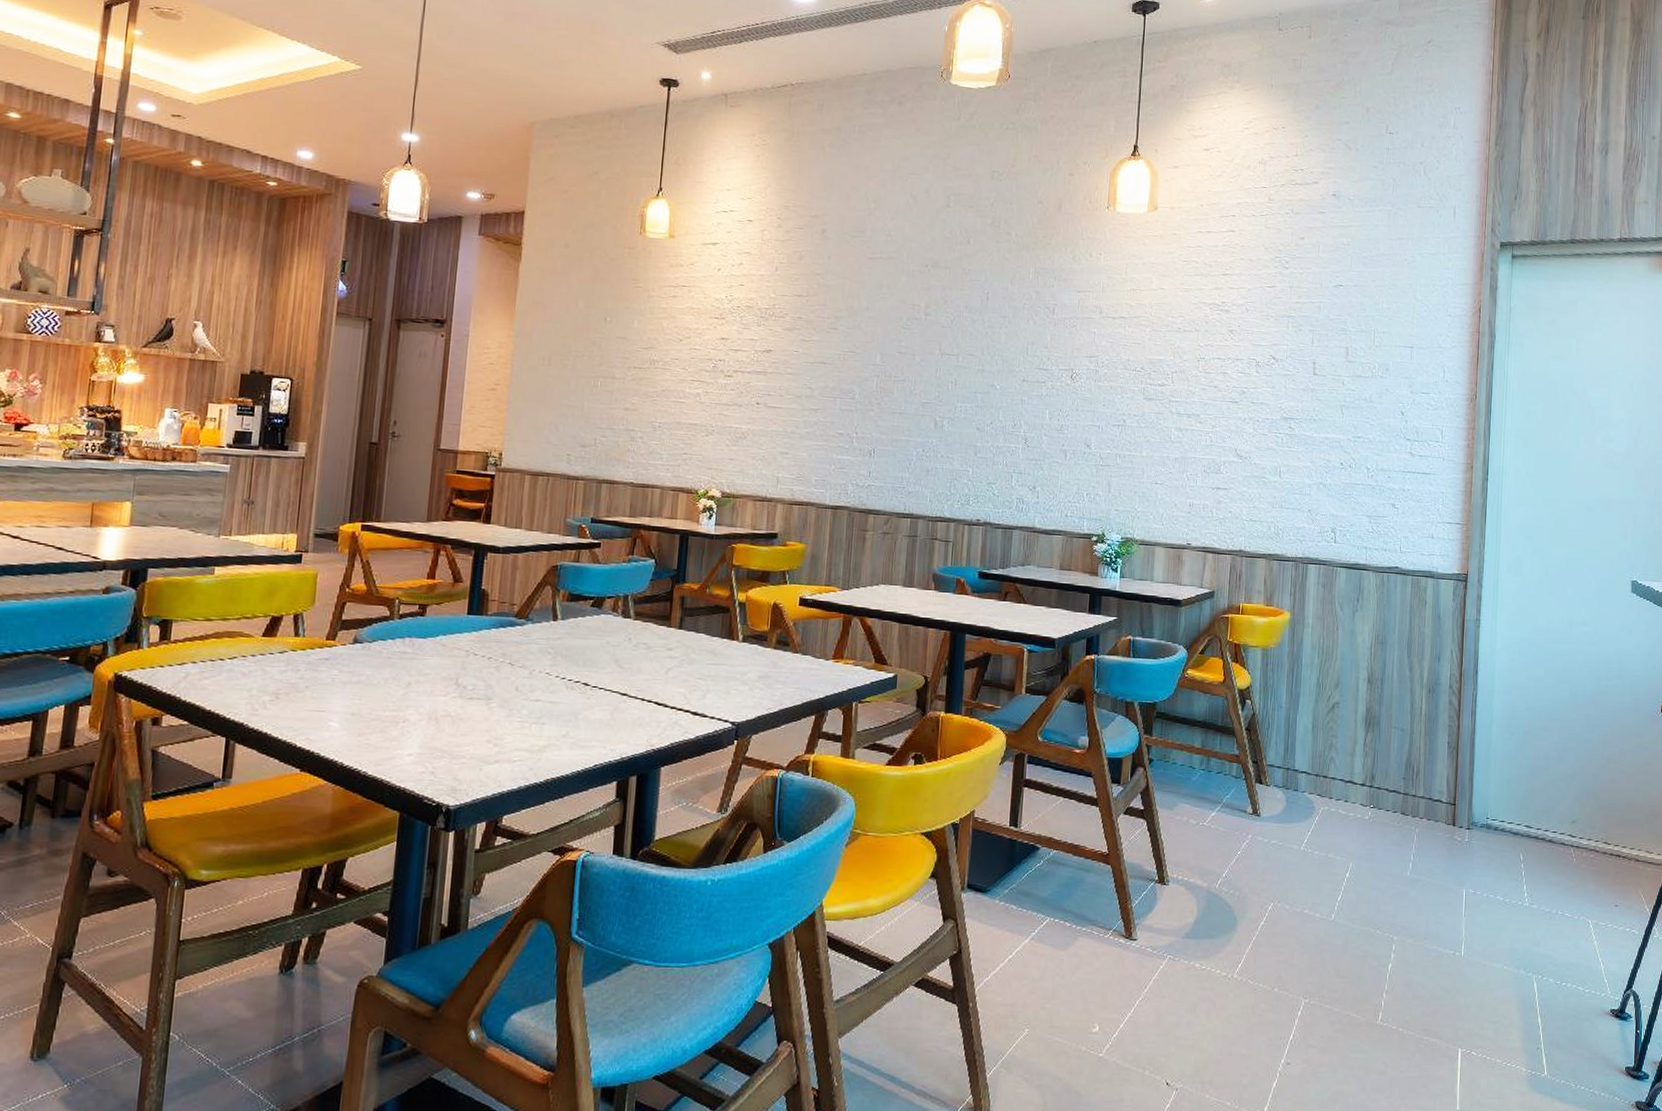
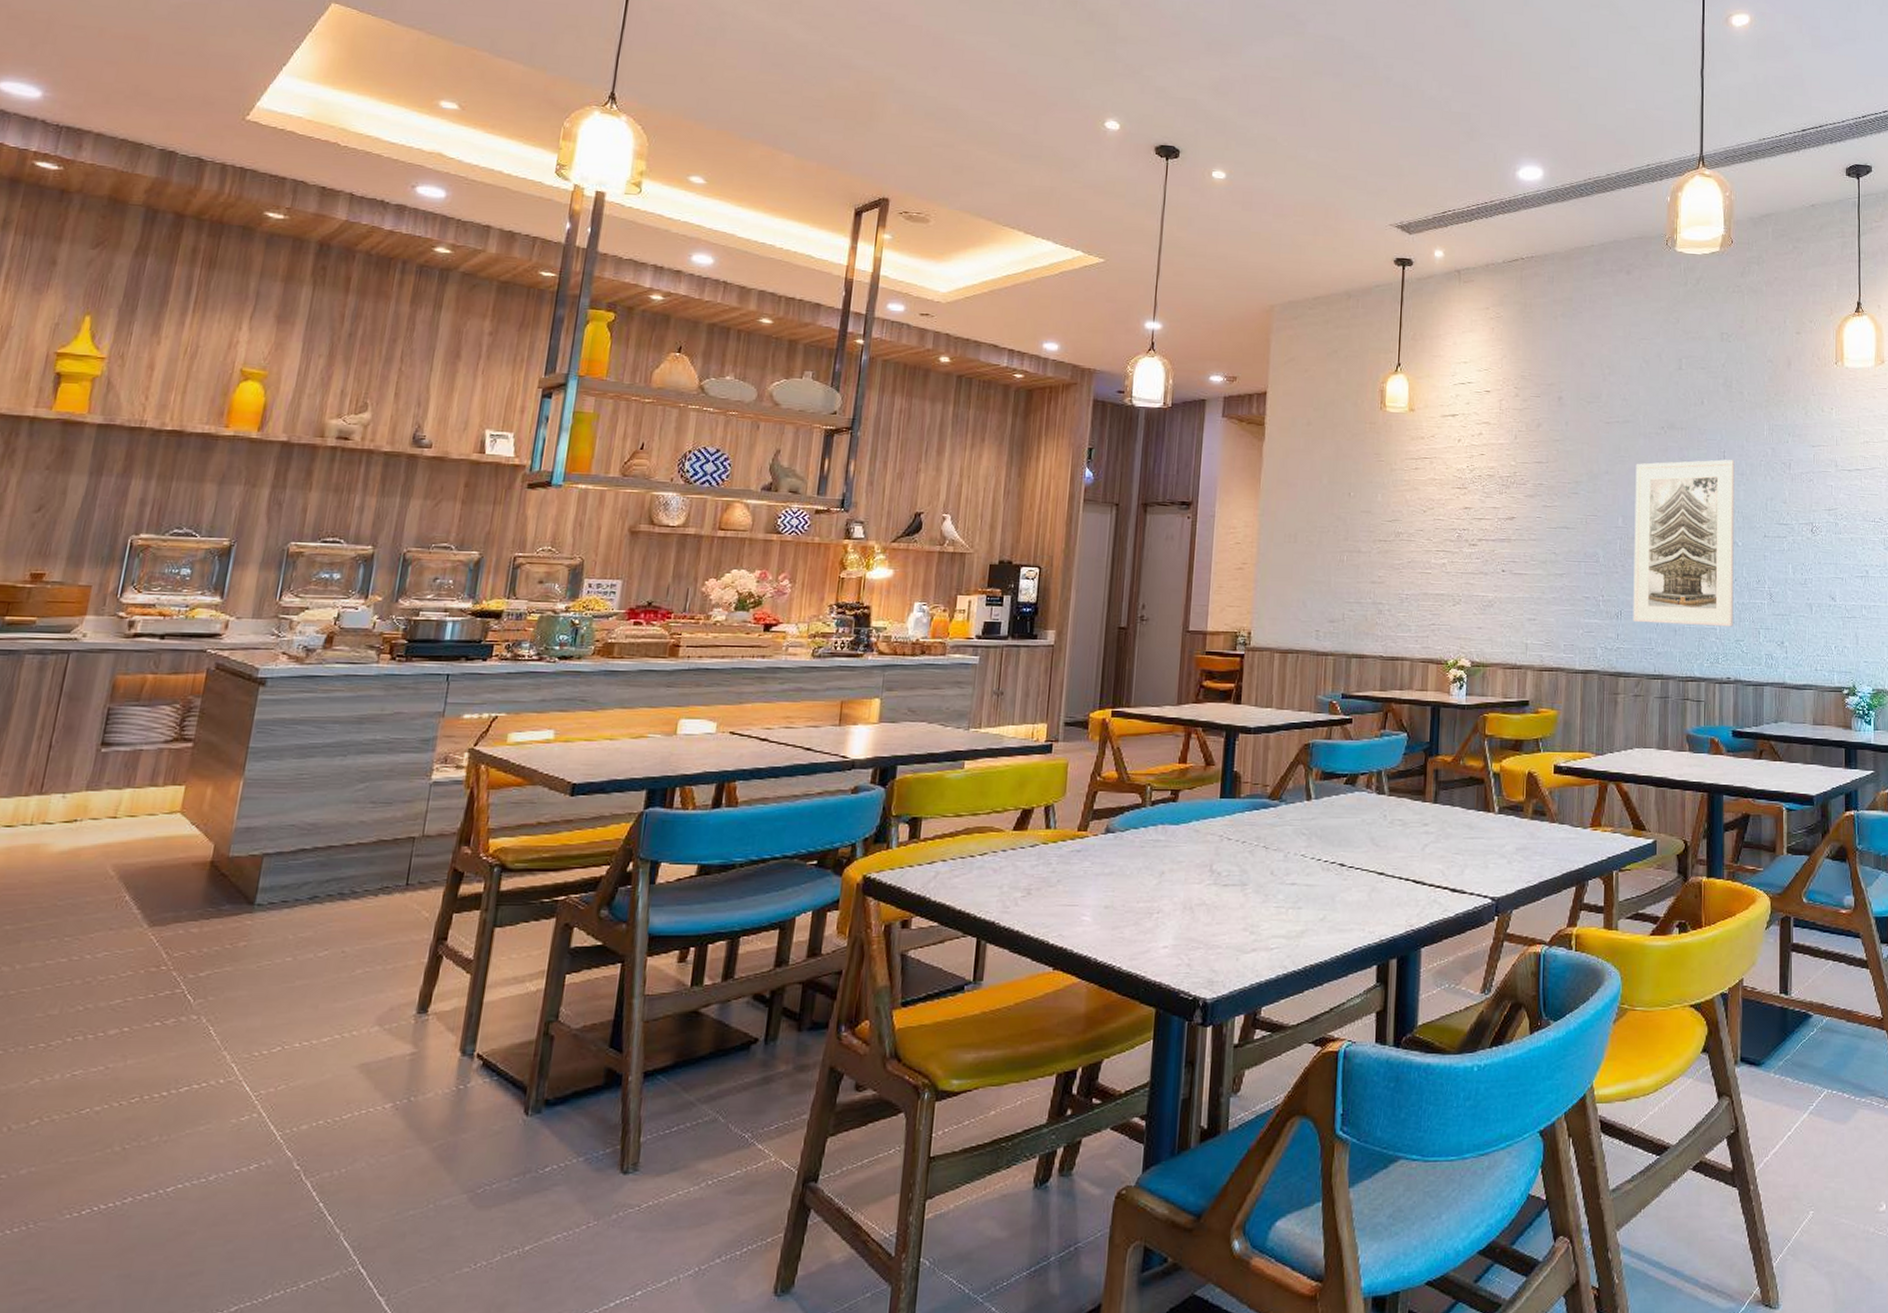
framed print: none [885,301,998,470] -> present [1633,459,1735,627]

